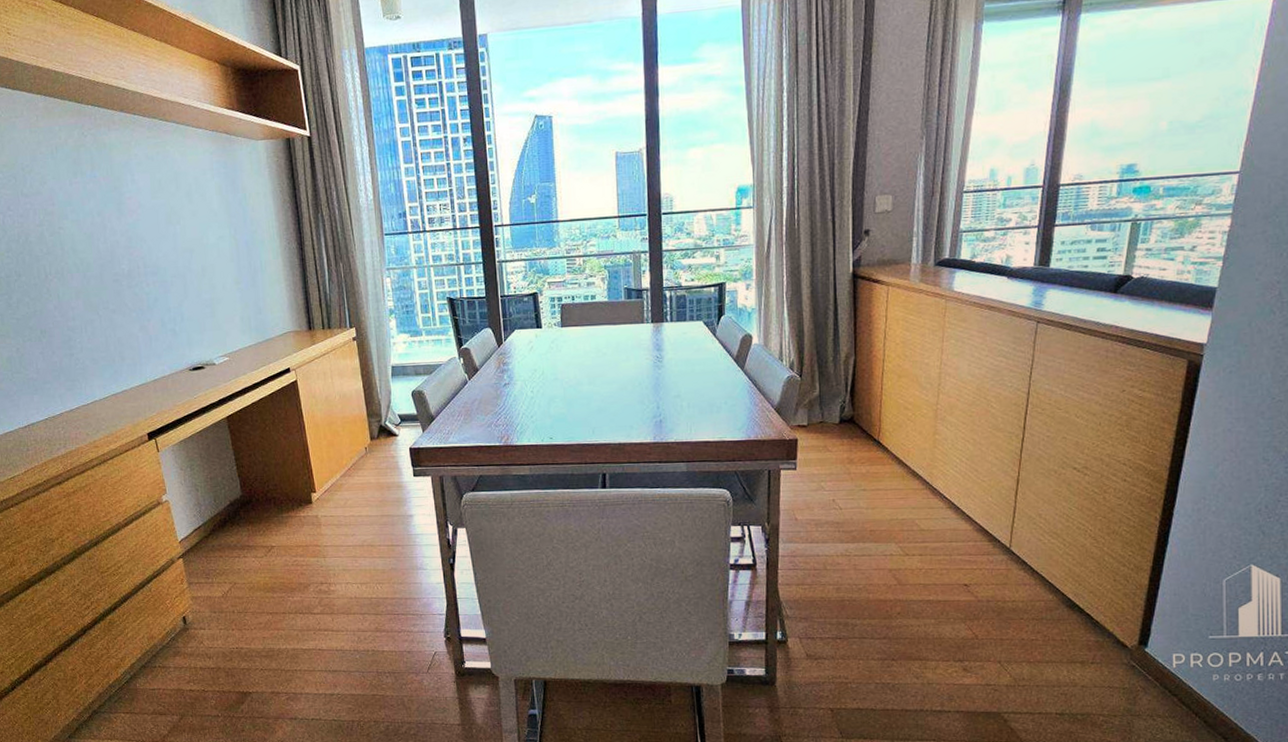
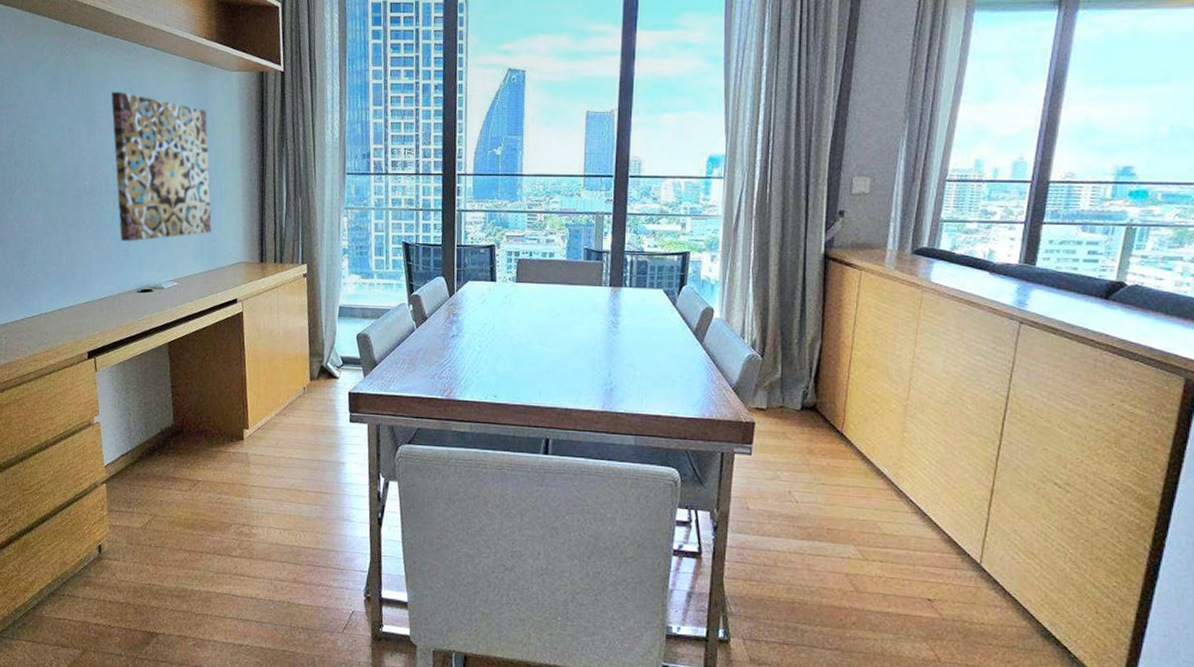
wall art: none [137,170,256,322] -> present [111,92,212,242]

